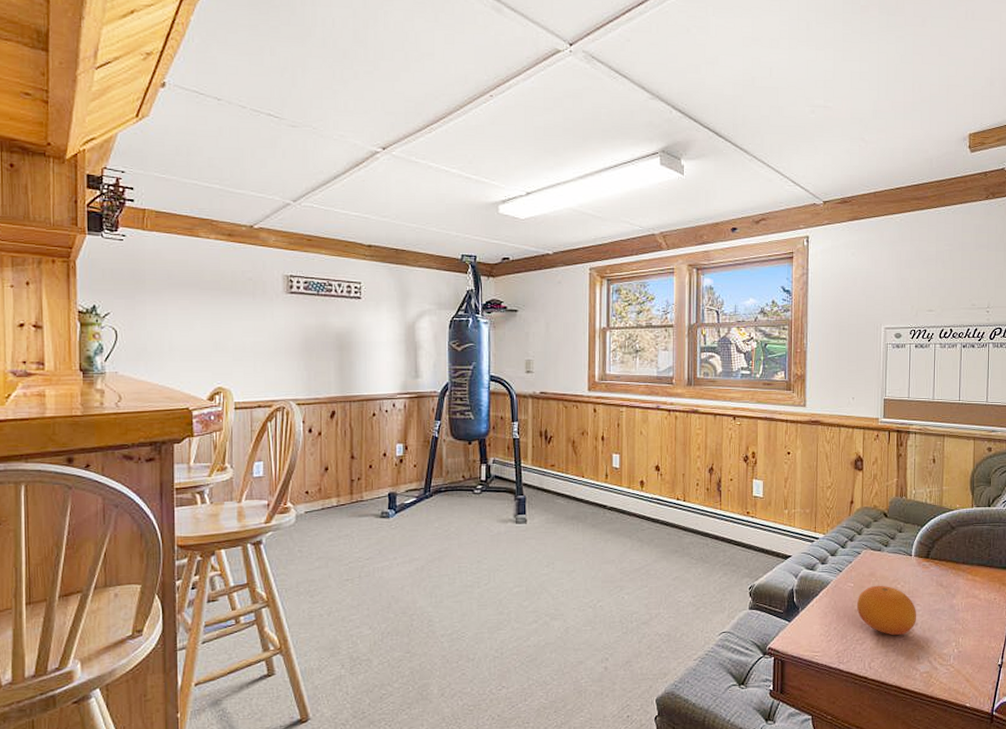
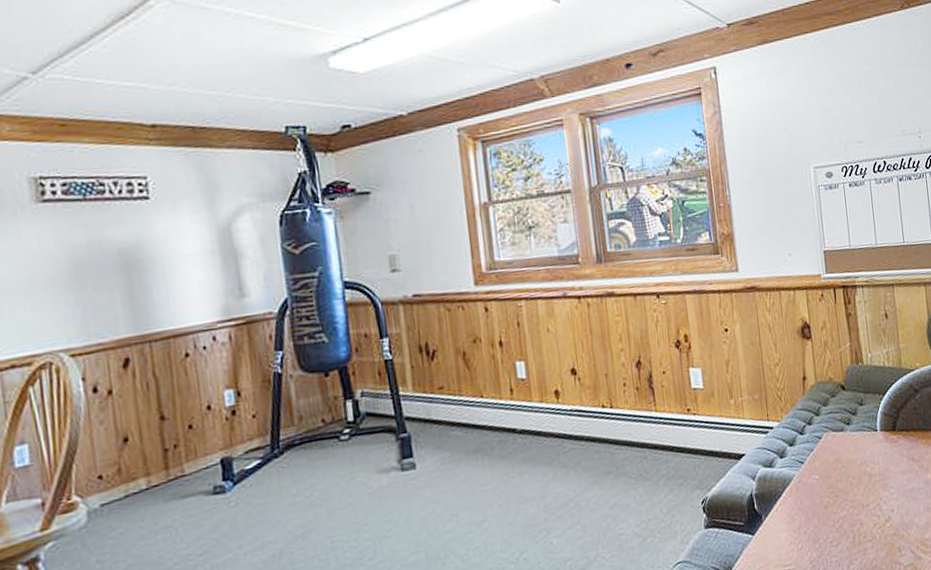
fruit: present [856,585,917,636] -> none [825,471,892,529]

